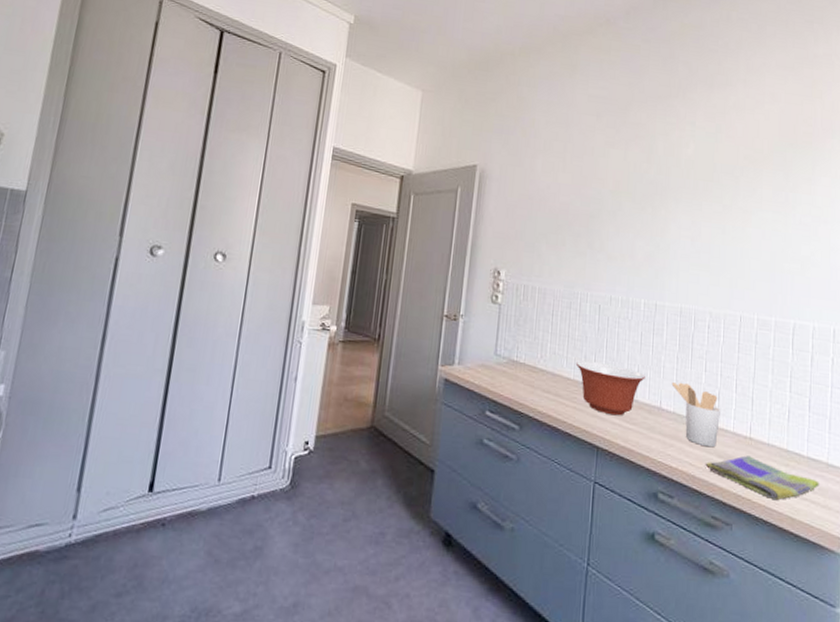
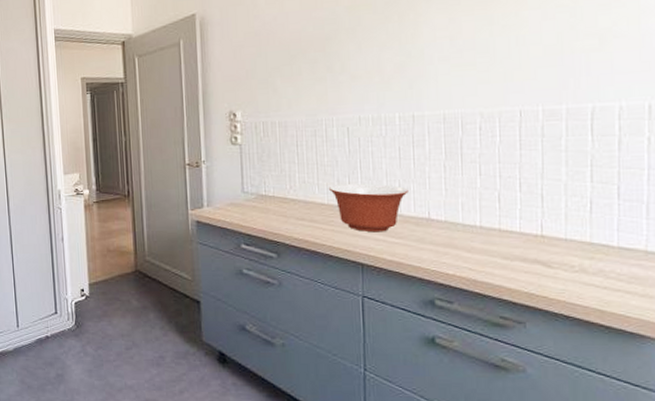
utensil holder: present [671,382,720,448] -> none [440,190,503,251]
dish towel: present [705,455,819,501] -> none [488,254,636,295]

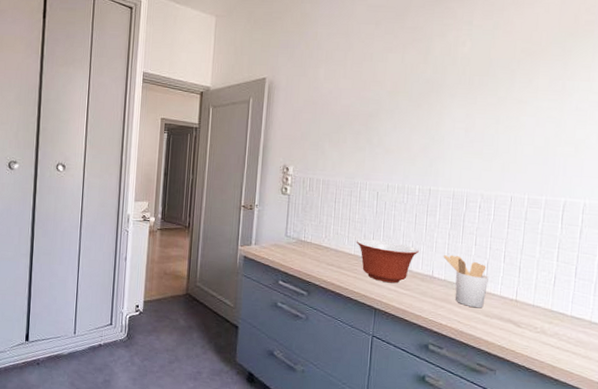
utensil holder: none [440,190,503,251] -> present [443,254,488,309]

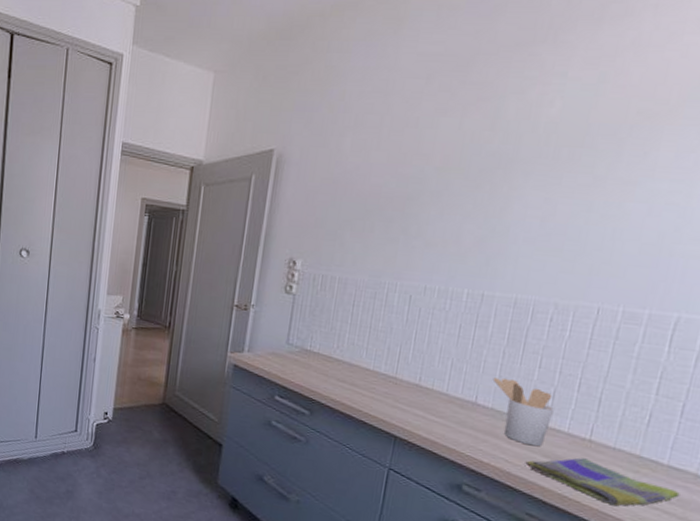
mixing bowl: present [356,239,419,283] -> none [376,352,460,408]
dish towel: none [472,315,582,352] -> present [525,457,680,506]

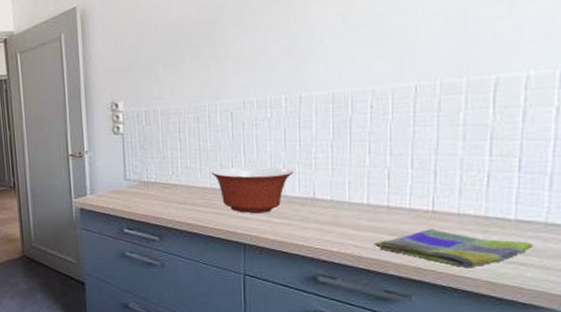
mixing bowl: none [376,352,460,408] -> present [210,166,293,214]
utensil holder: present [492,377,554,447] -> none [326,169,391,228]

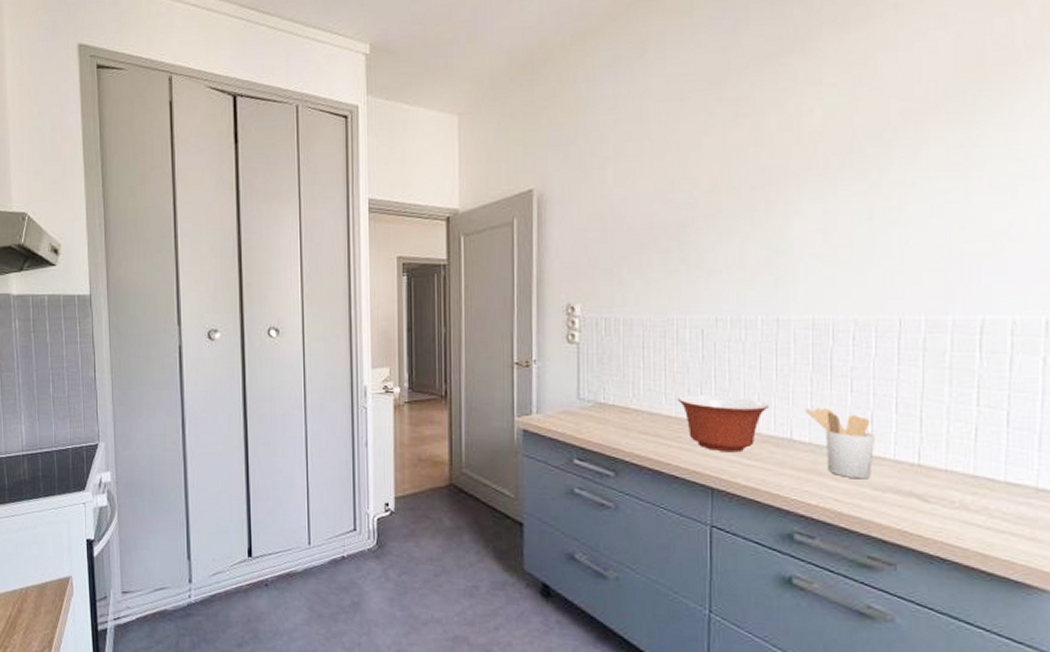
utensil holder: none [326,169,391,228] -> present [805,407,875,480]
dish towel: present [374,229,533,268] -> none [856,486,1024,535]

